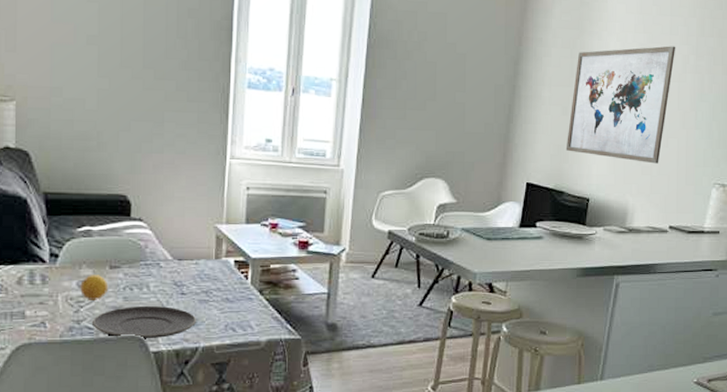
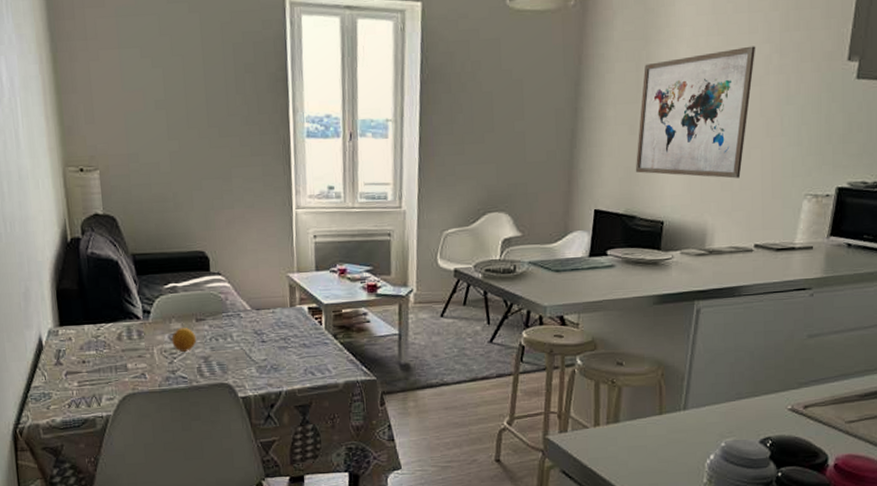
plate: present [91,305,197,340] -> none [184,354,279,386]

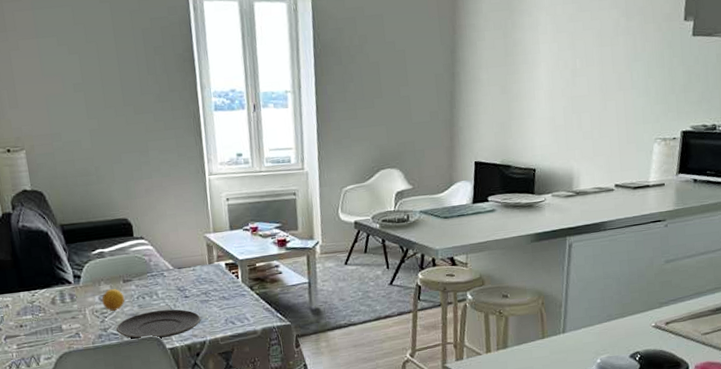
plate: none [184,354,279,386] -> present [115,309,202,340]
wall art: present [635,46,756,179] -> none [508,11,606,128]

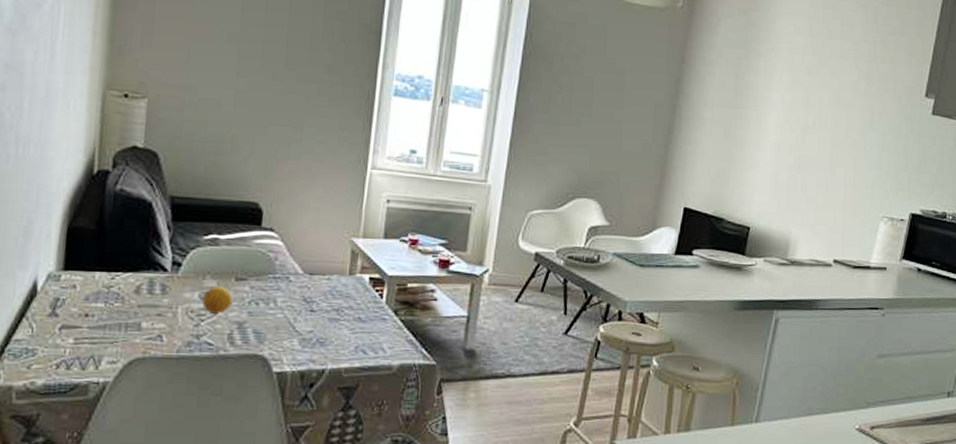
plate: present [115,309,202,340] -> none [211,321,326,359]

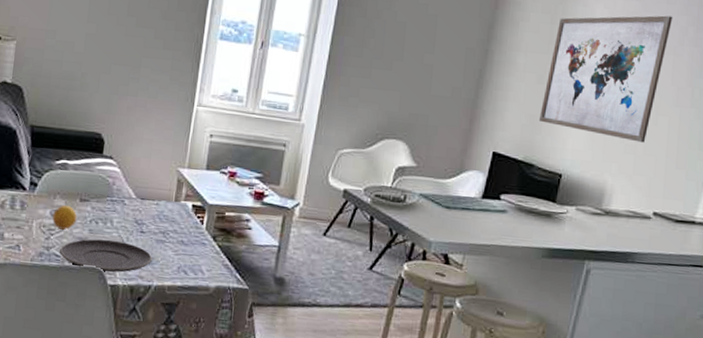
plate: none [211,321,326,359] -> present [59,239,153,273]
wall art: none [726,70,846,193] -> present [538,15,673,143]

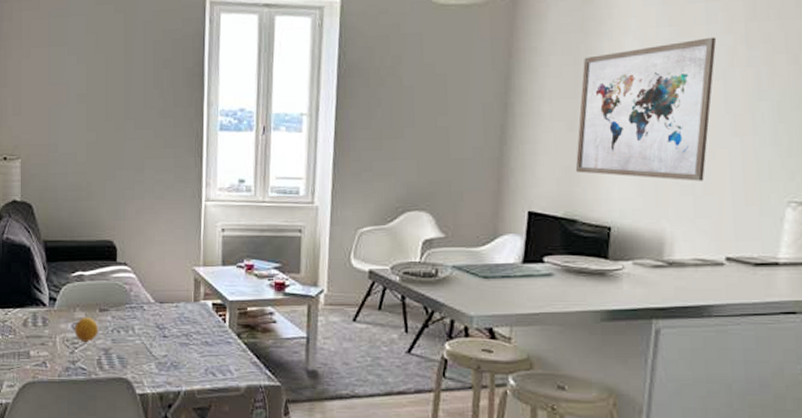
plate: present [59,239,153,273] -> none [84,347,179,381]

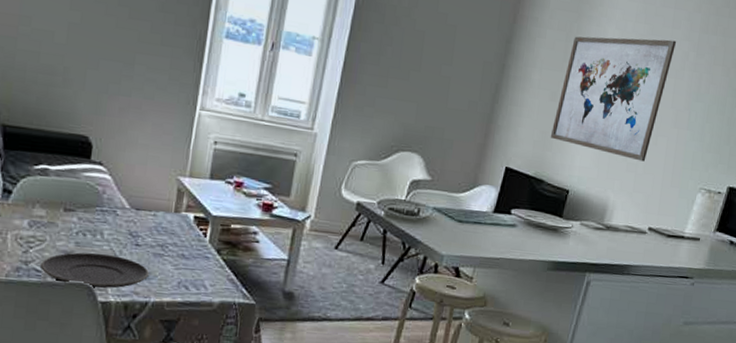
fruit: present [75,318,99,342] -> none [31,215,61,243]
plate: none [84,347,179,381] -> present [39,252,150,288]

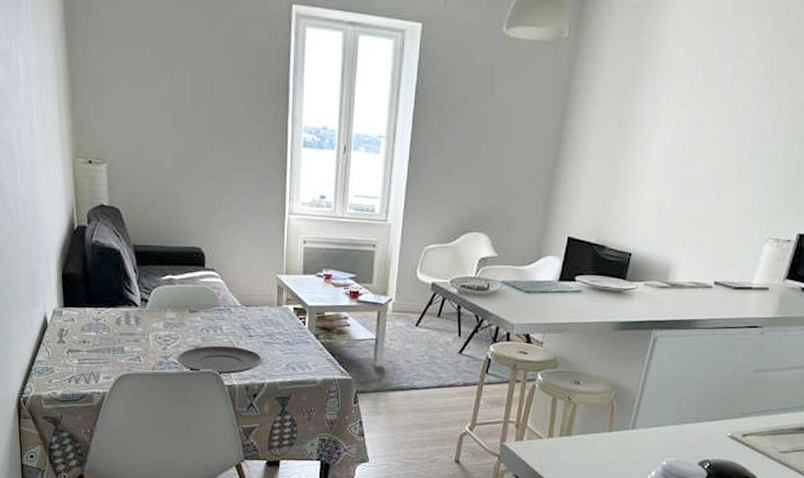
wall art: present [550,36,677,162] -> none [610,91,738,218]

